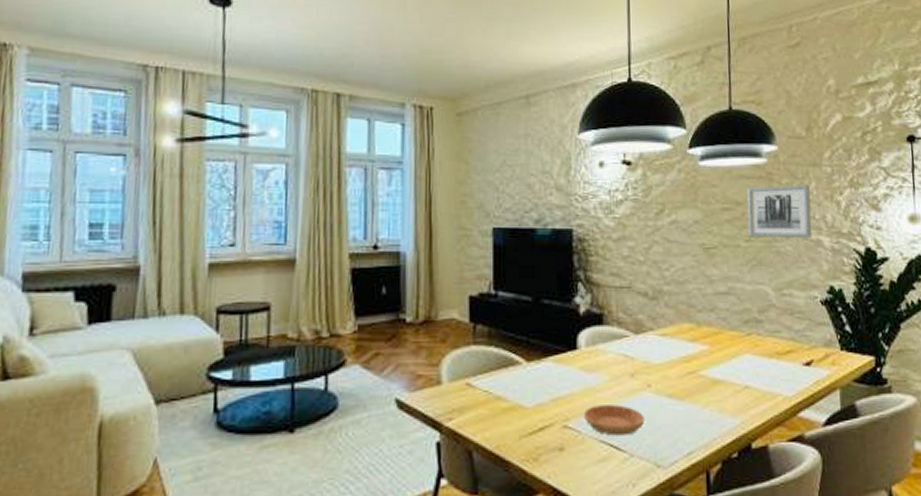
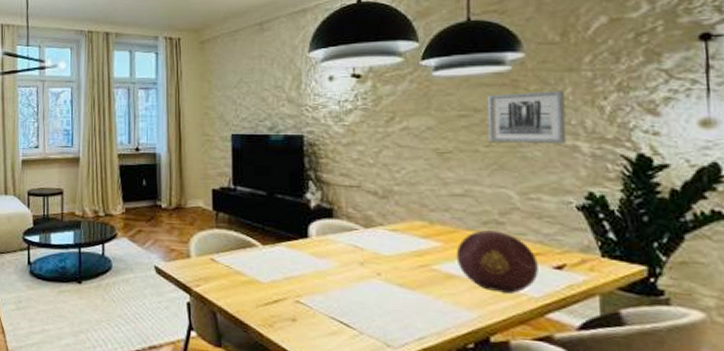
saucer: present [584,405,645,436] -> none [315,286,374,315]
decorative ball: none [721,330,791,395] -> present [456,230,539,294]

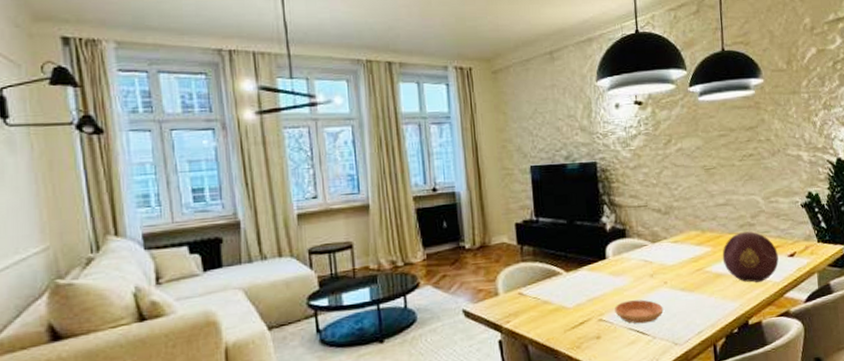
saucer: none [315,286,374,315] -> present [615,299,664,324]
wall art: present [487,91,567,143] -> none [739,110,793,157]

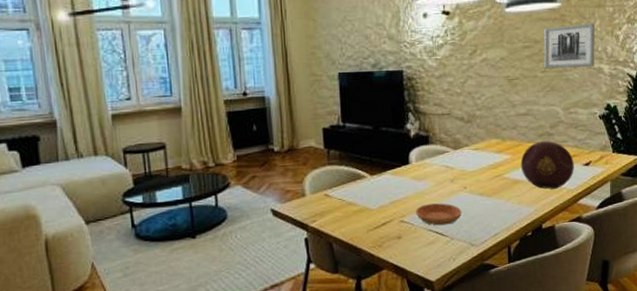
wall art: none [739,110,793,157] -> present [543,23,596,69]

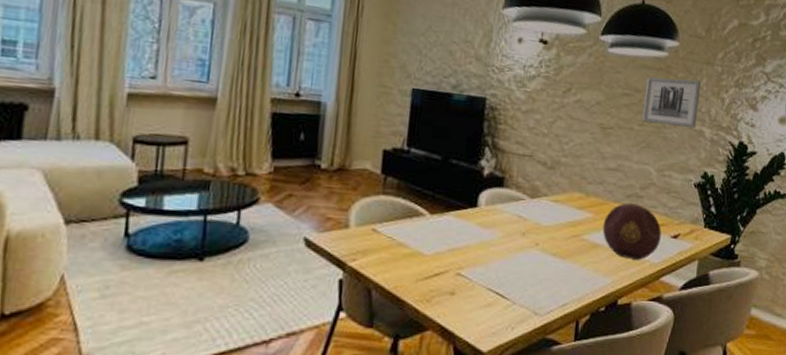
saucer: present [416,203,462,226] -> none [476,258,530,286]

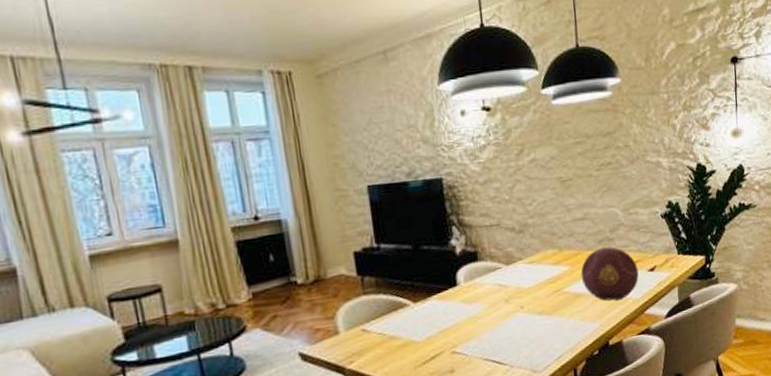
wall art: present [642,77,702,128] -> none [595,113,653,166]

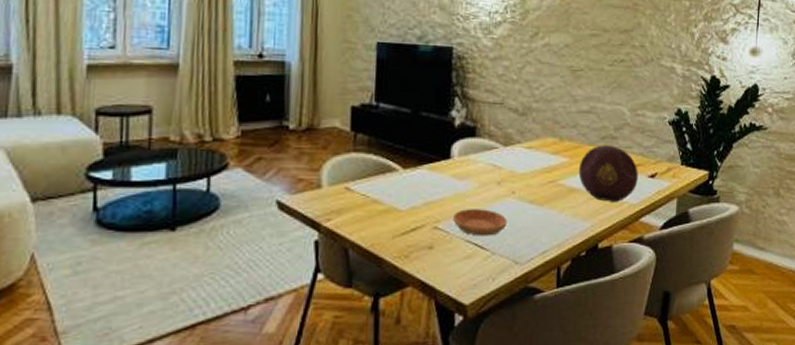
saucer: none [468,327,521,354] -> present [453,209,507,236]

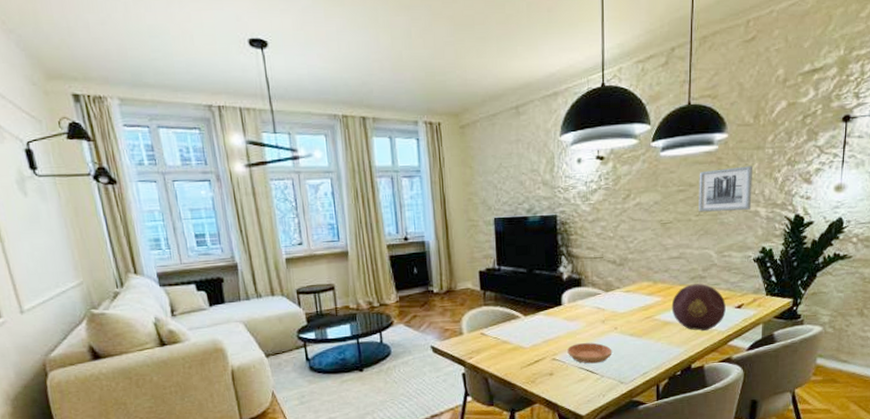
wall art: none [612,16,670,65] -> present [699,166,754,212]

